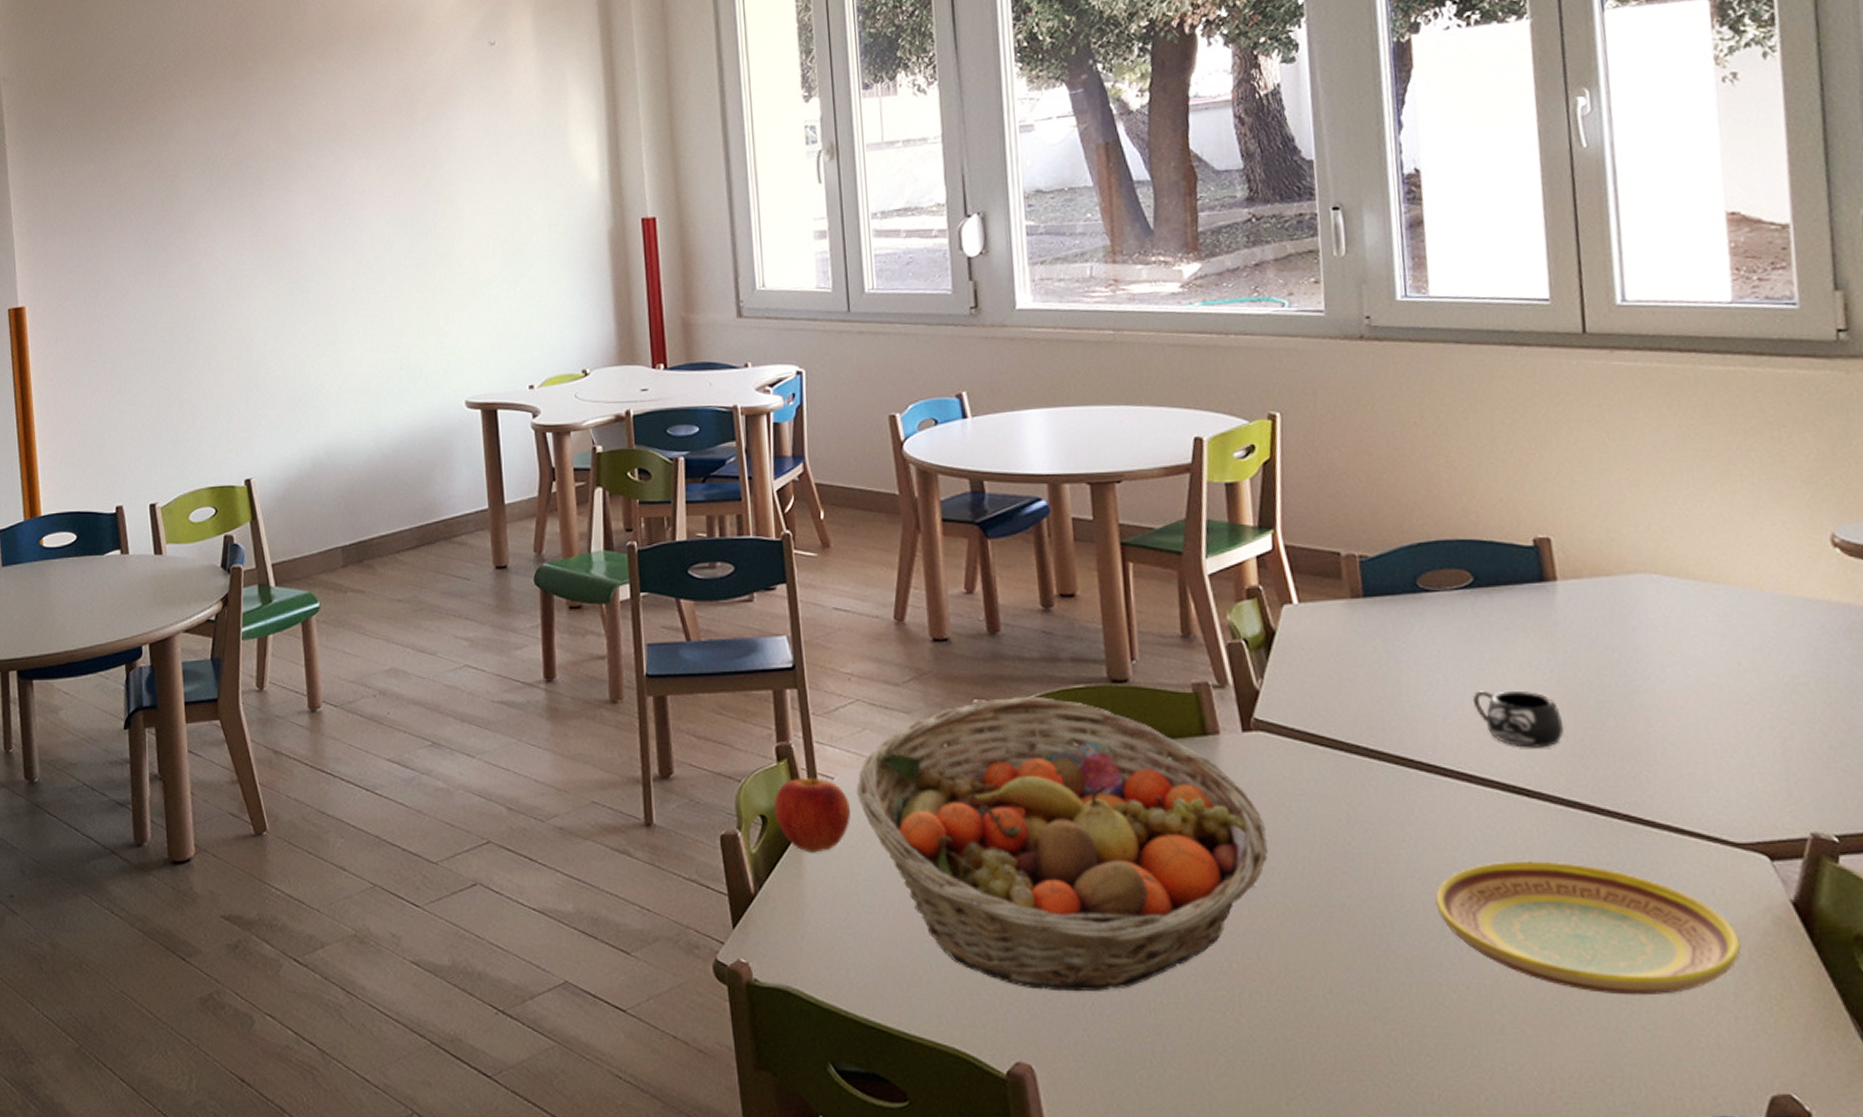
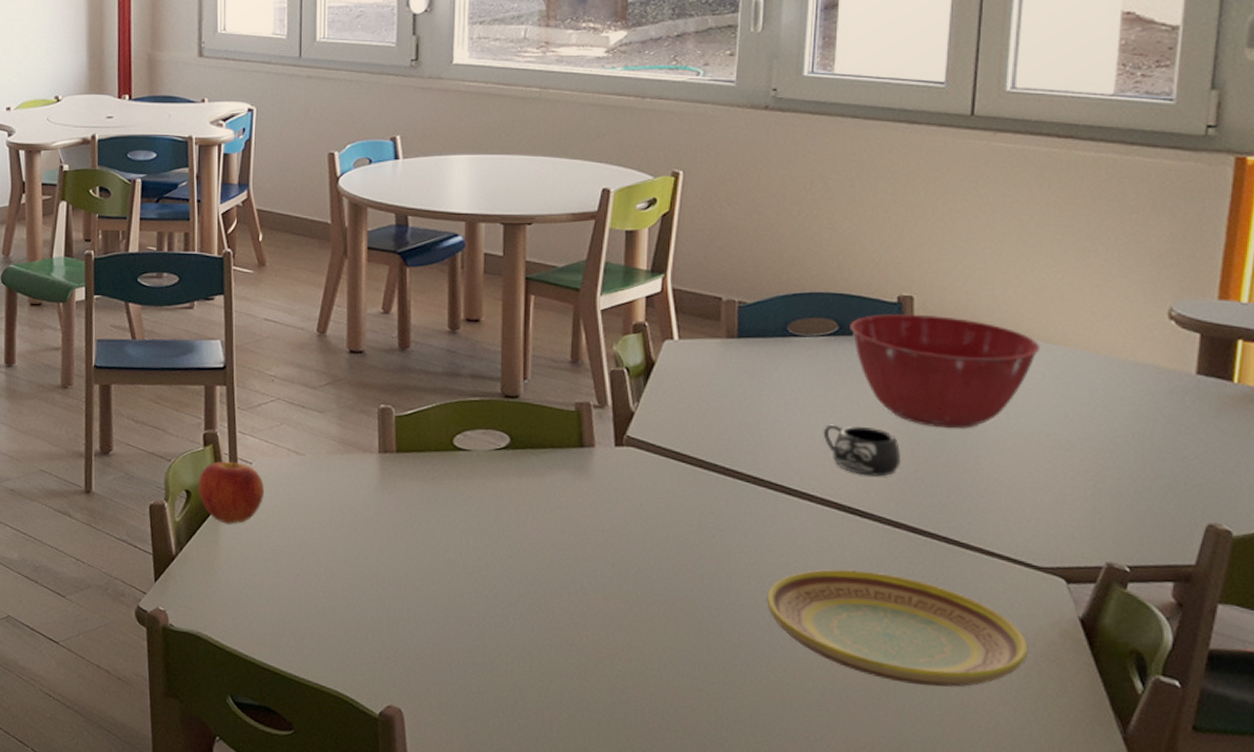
fruit basket: present [856,696,1269,992] -> none [270,404,626,653]
mixing bowl: none [1485,557,1699,687] -> present [850,314,1041,429]

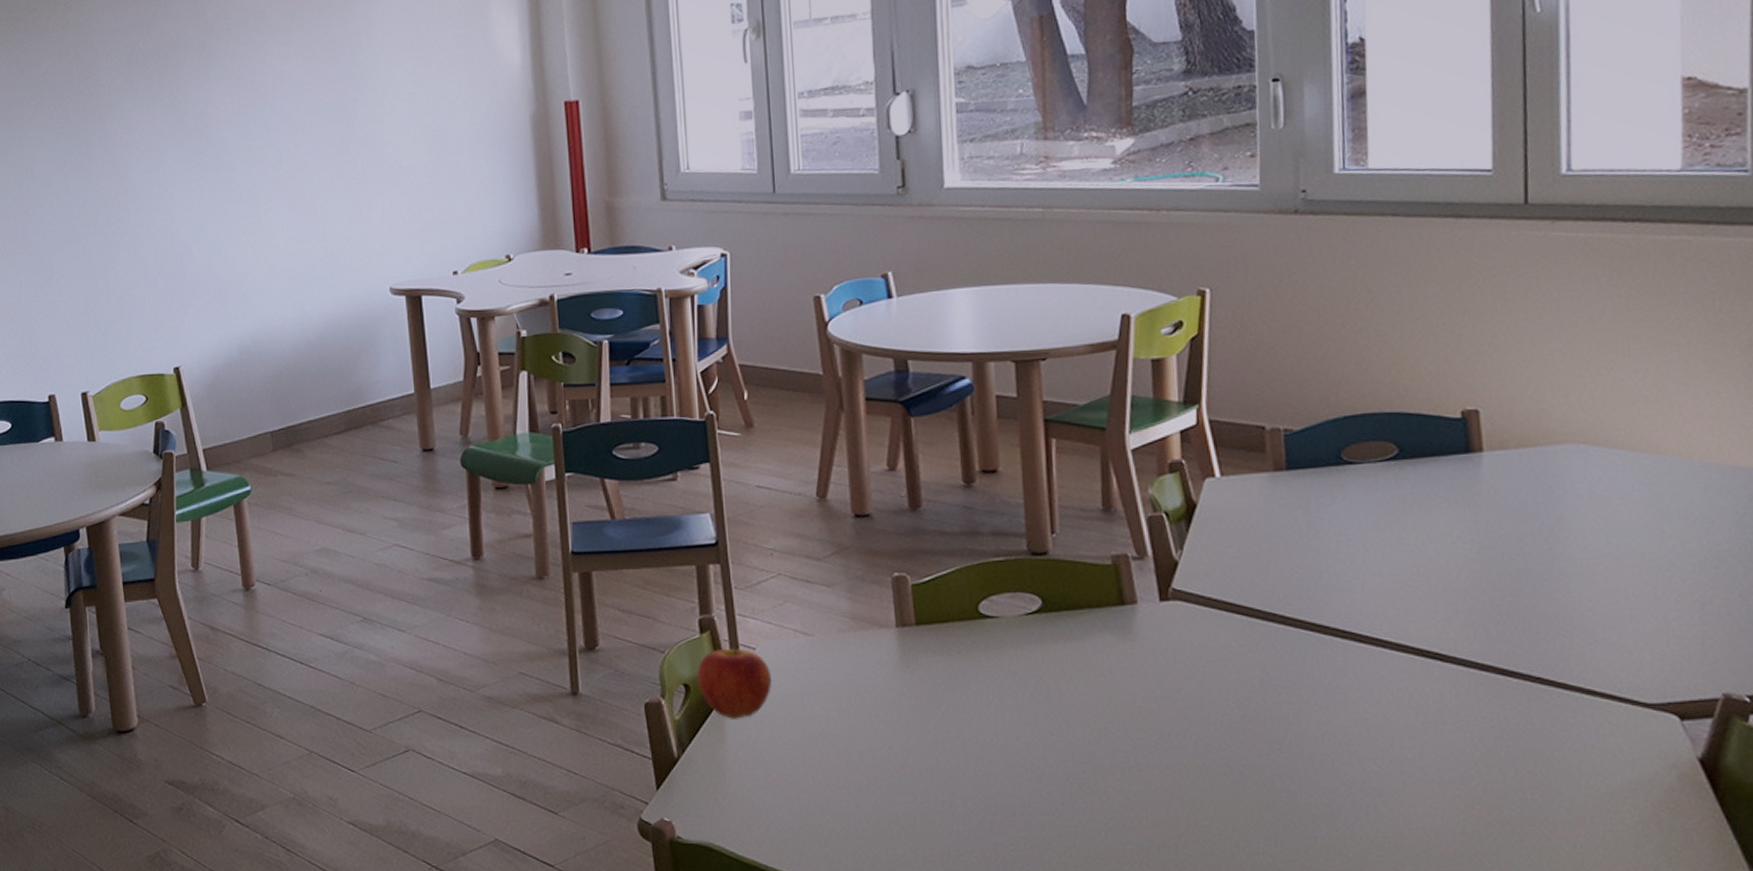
plate: present [766,569,1028,687] -> none [1344,722,1645,848]
mug: present [823,424,901,477] -> none [1391,559,1482,615]
mixing bowl: present [850,314,1041,429] -> none [1411,428,1627,555]

